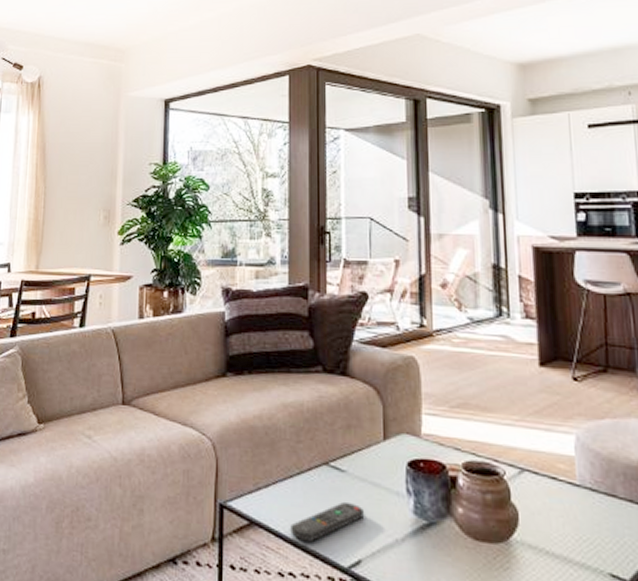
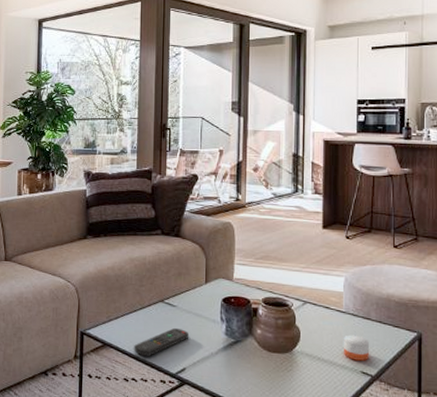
candle: none [579,518,621,558] -> present [343,335,370,361]

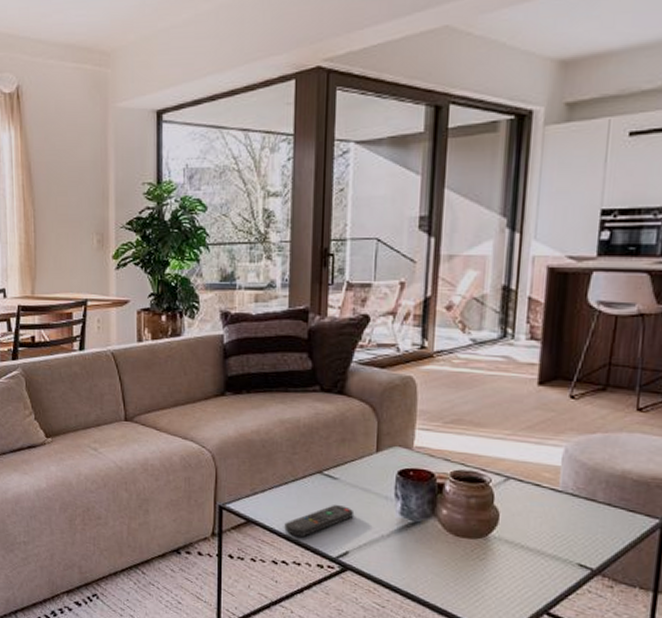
candle: present [343,335,370,361] -> none [556,519,592,552]

